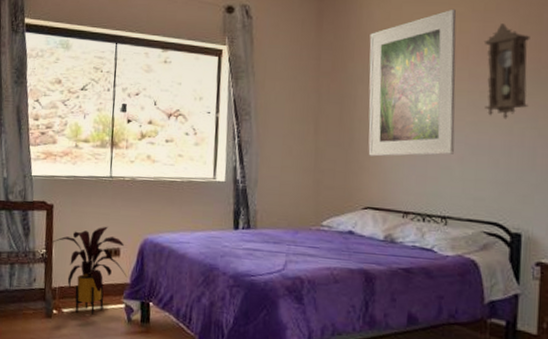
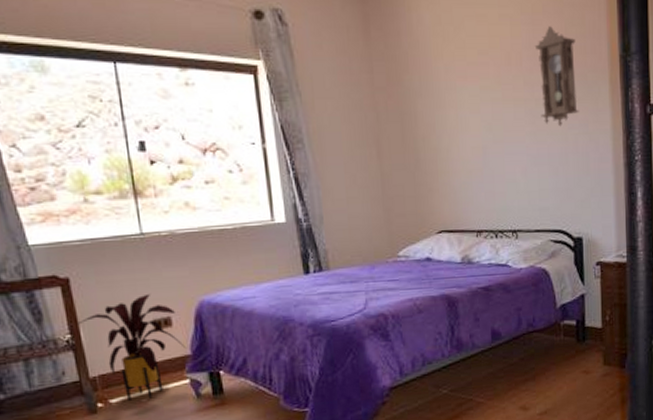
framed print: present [368,9,457,157] -> none [422,11,517,177]

